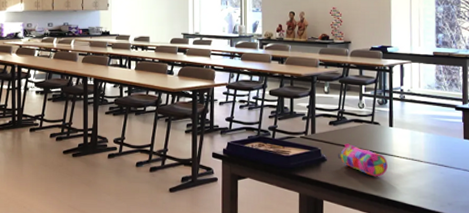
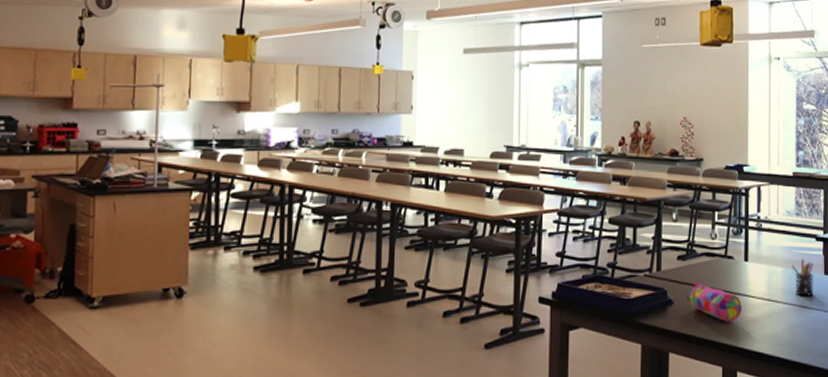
pen holder: none [433,125,454,157] -> present [792,258,814,296]

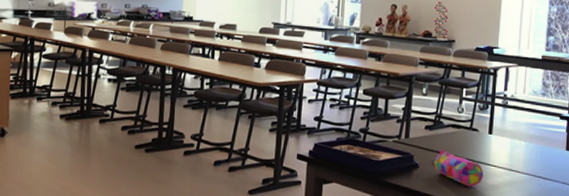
pen holder: present [792,258,814,296] -> none [534,134,556,169]

